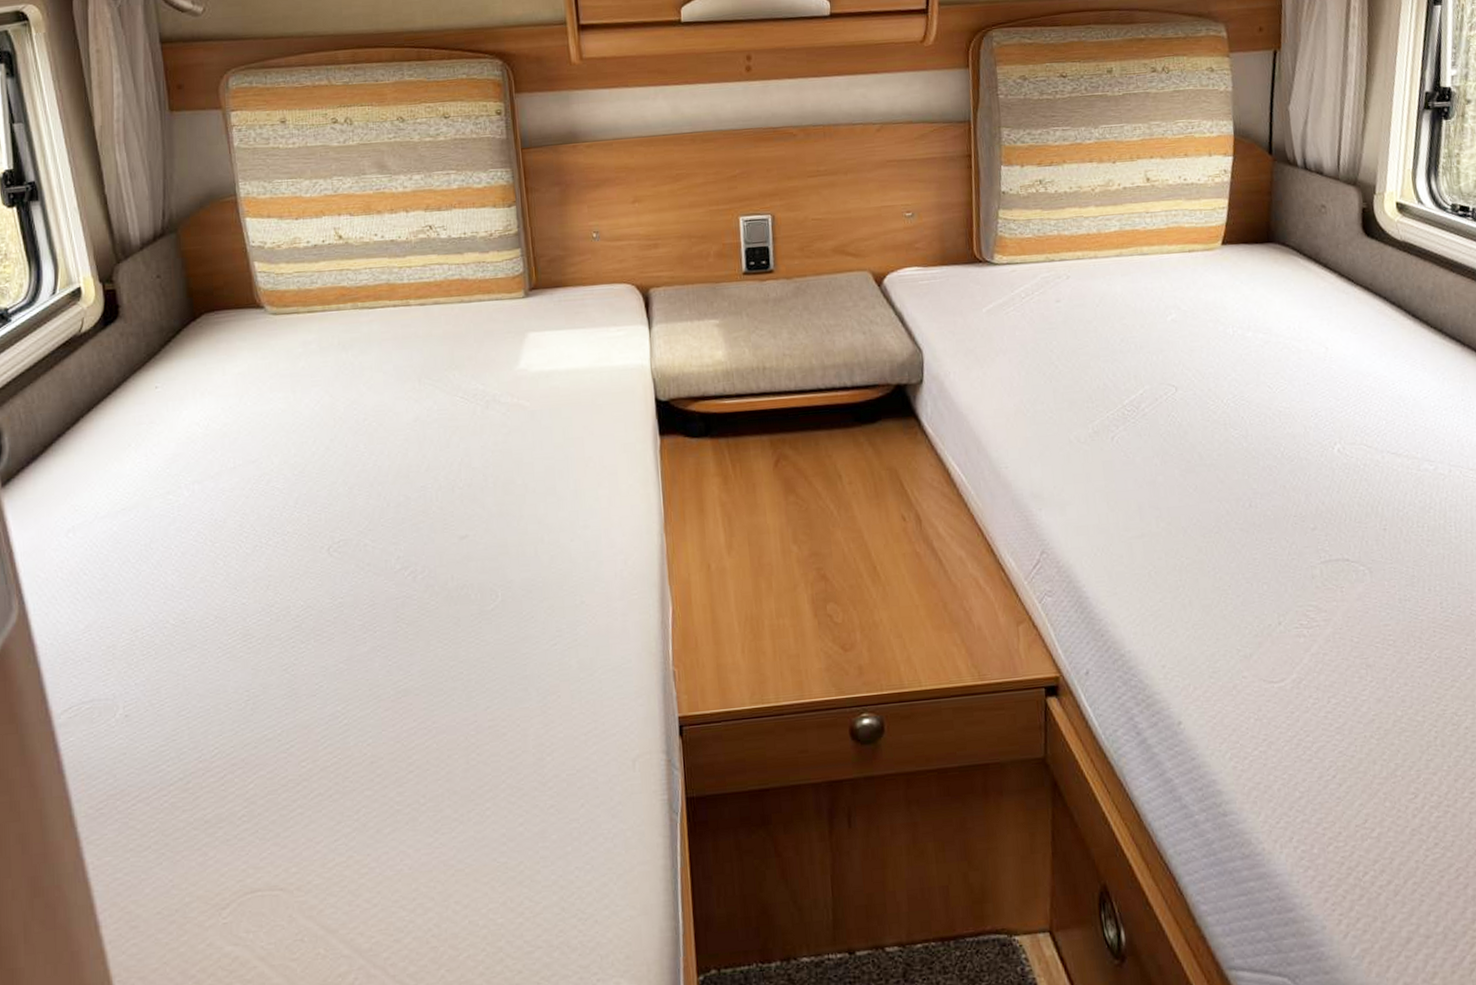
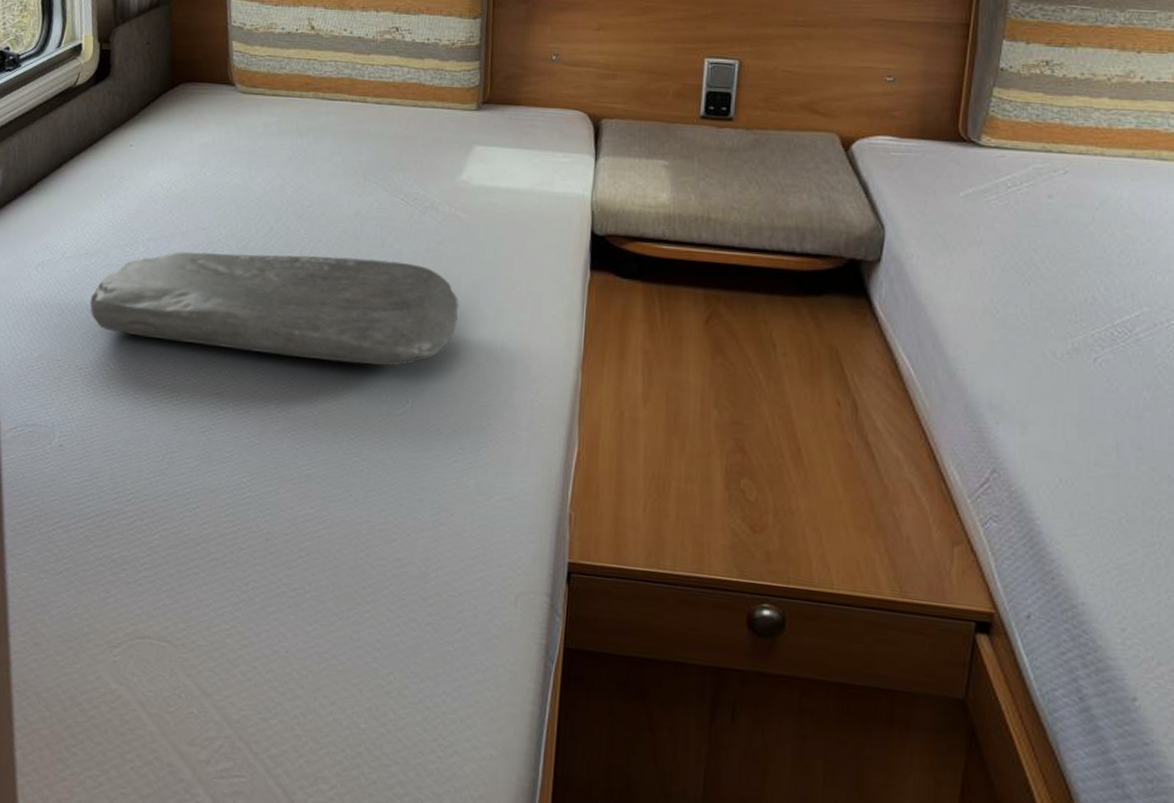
pillow: none [135,459,537,586] -> present [90,252,459,366]

